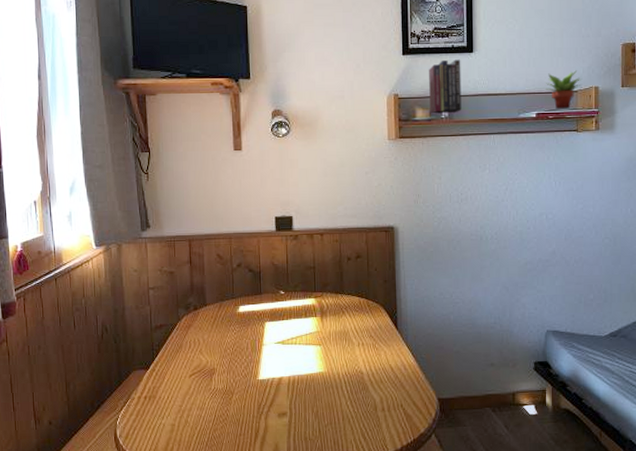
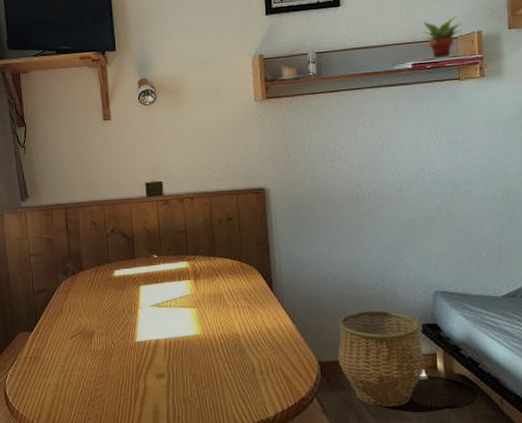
books: present [429,59,462,114] -> none [294,14,331,72]
basket: none [456,349,536,442] -> present [338,310,425,408]

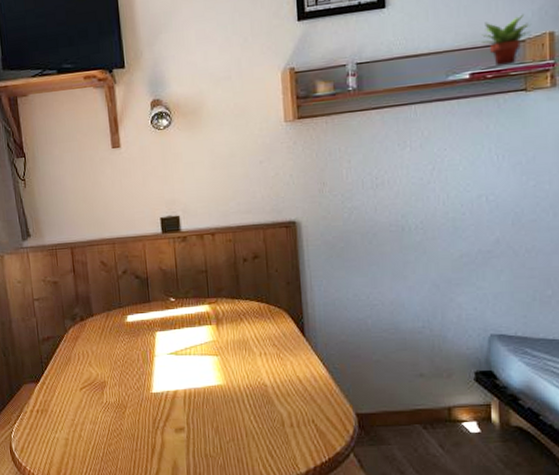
basket: present [338,310,425,408] -> none [378,357,478,463]

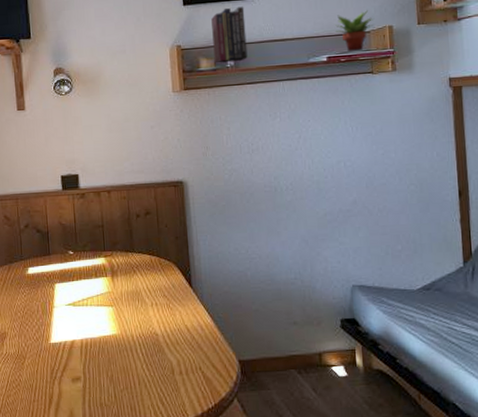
books: none [331,18,373,87] -> present [211,6,248,64]

